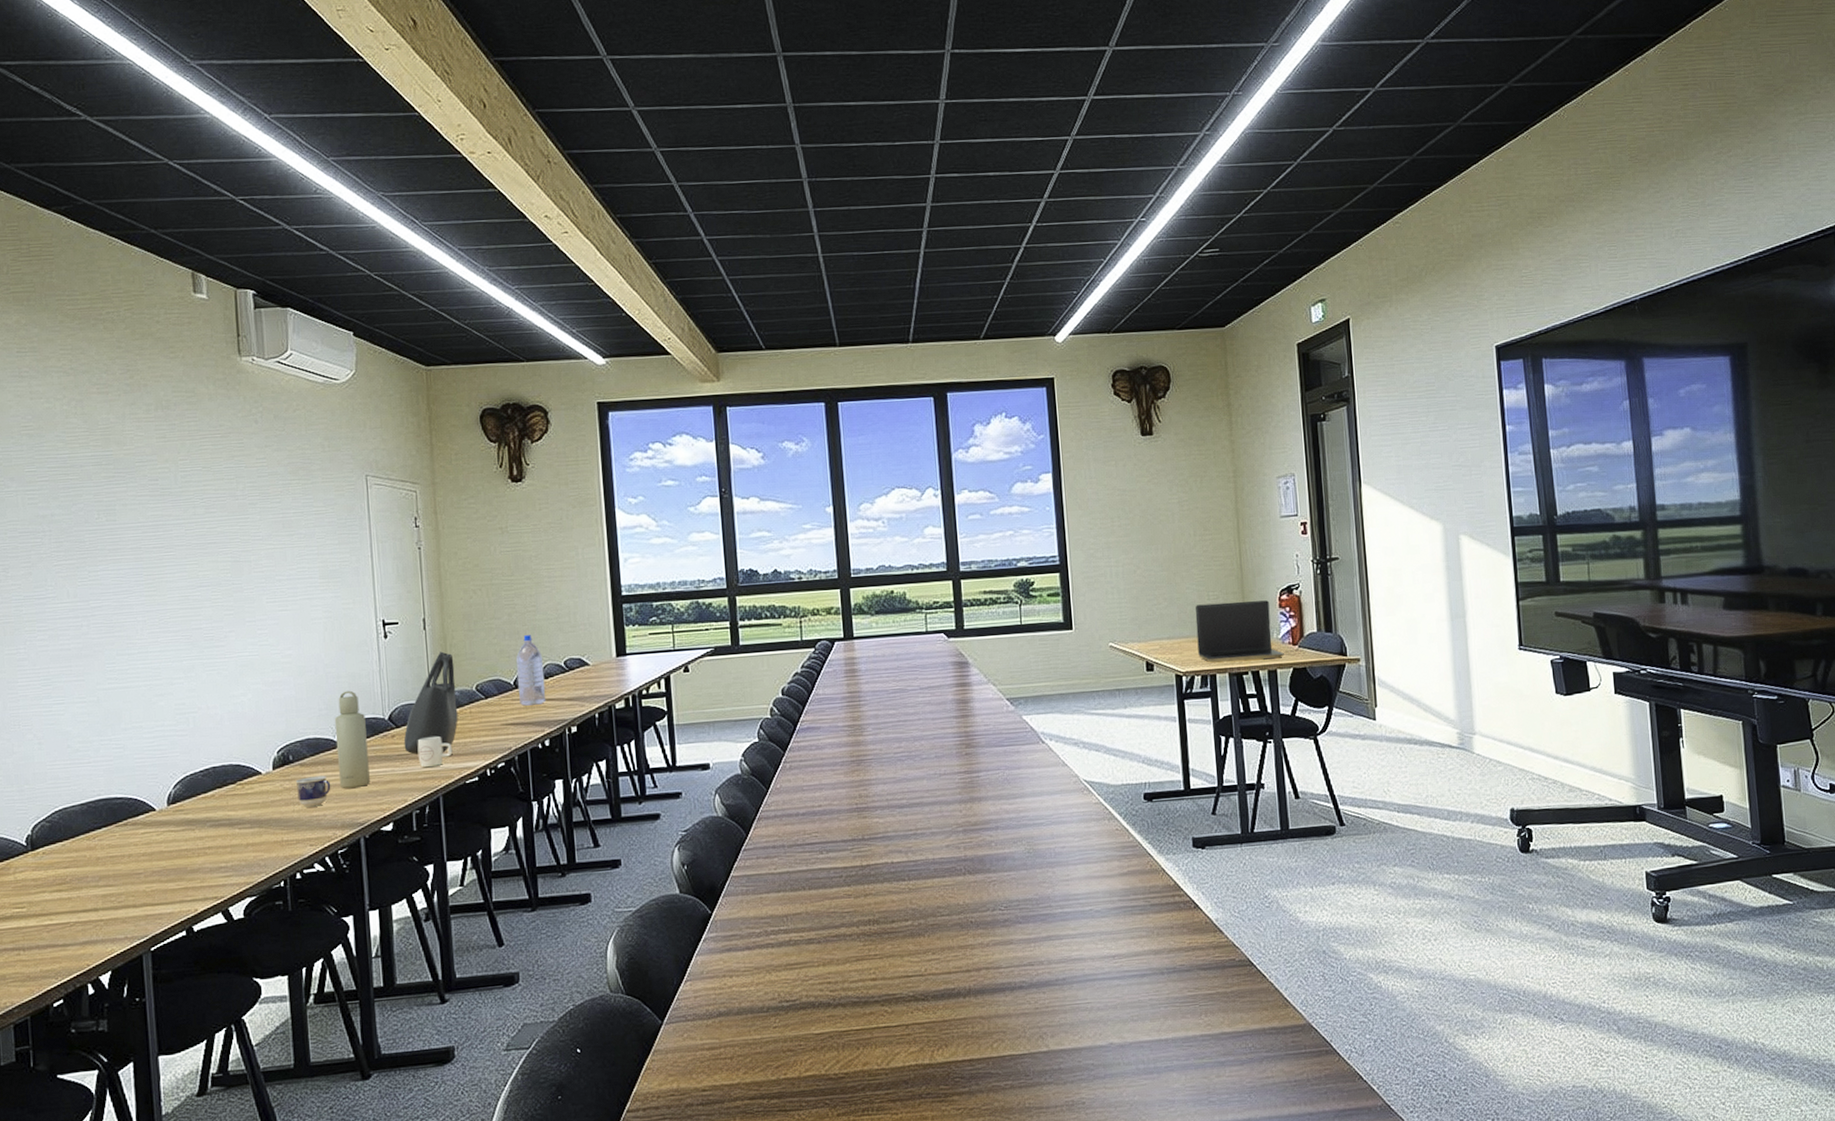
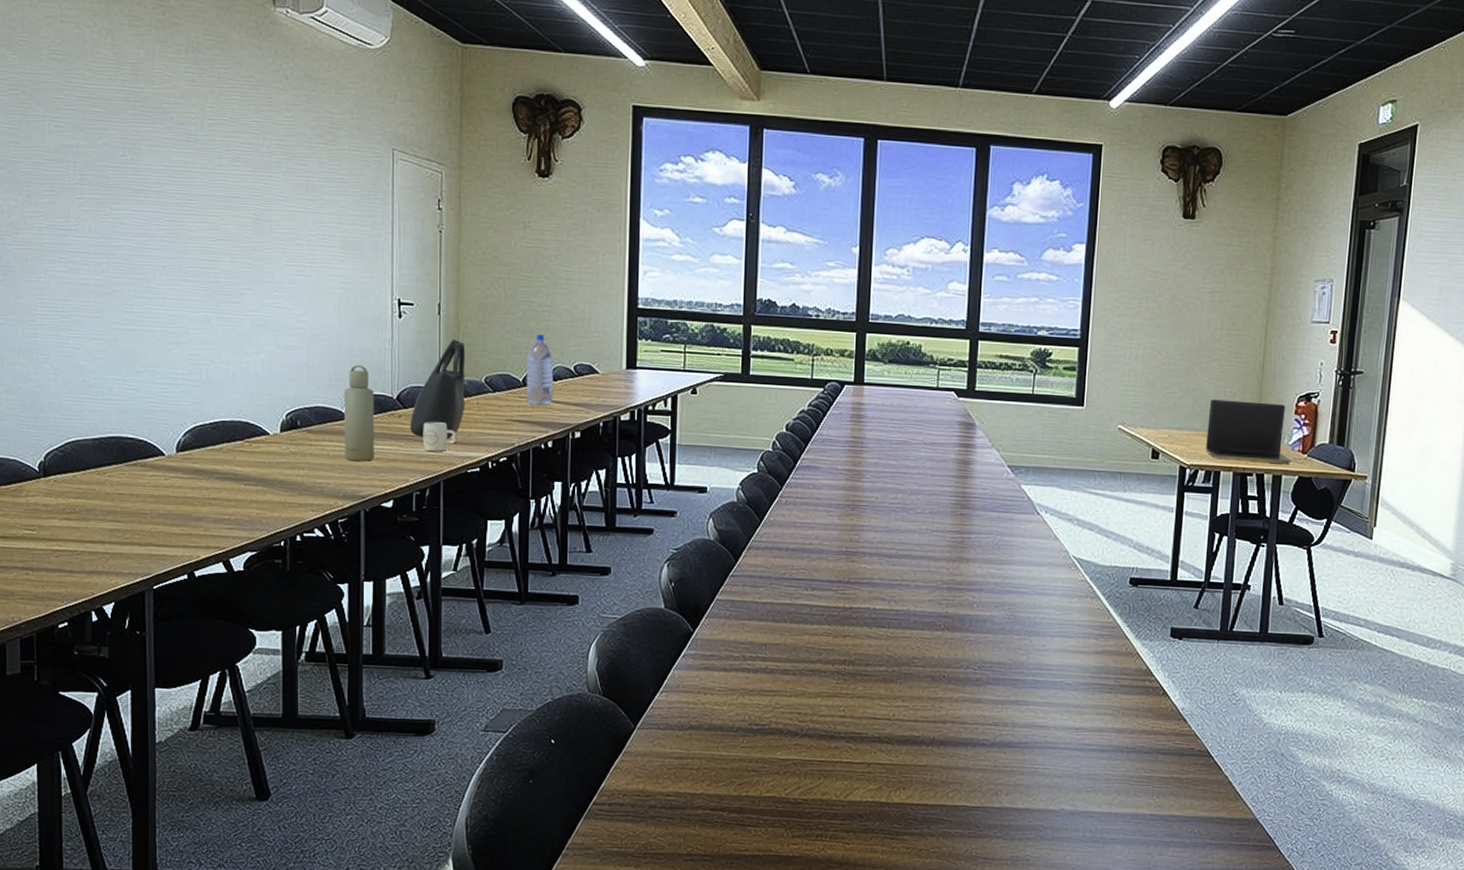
cup: present [295,775,331,808] -> none [301,444,336,474]

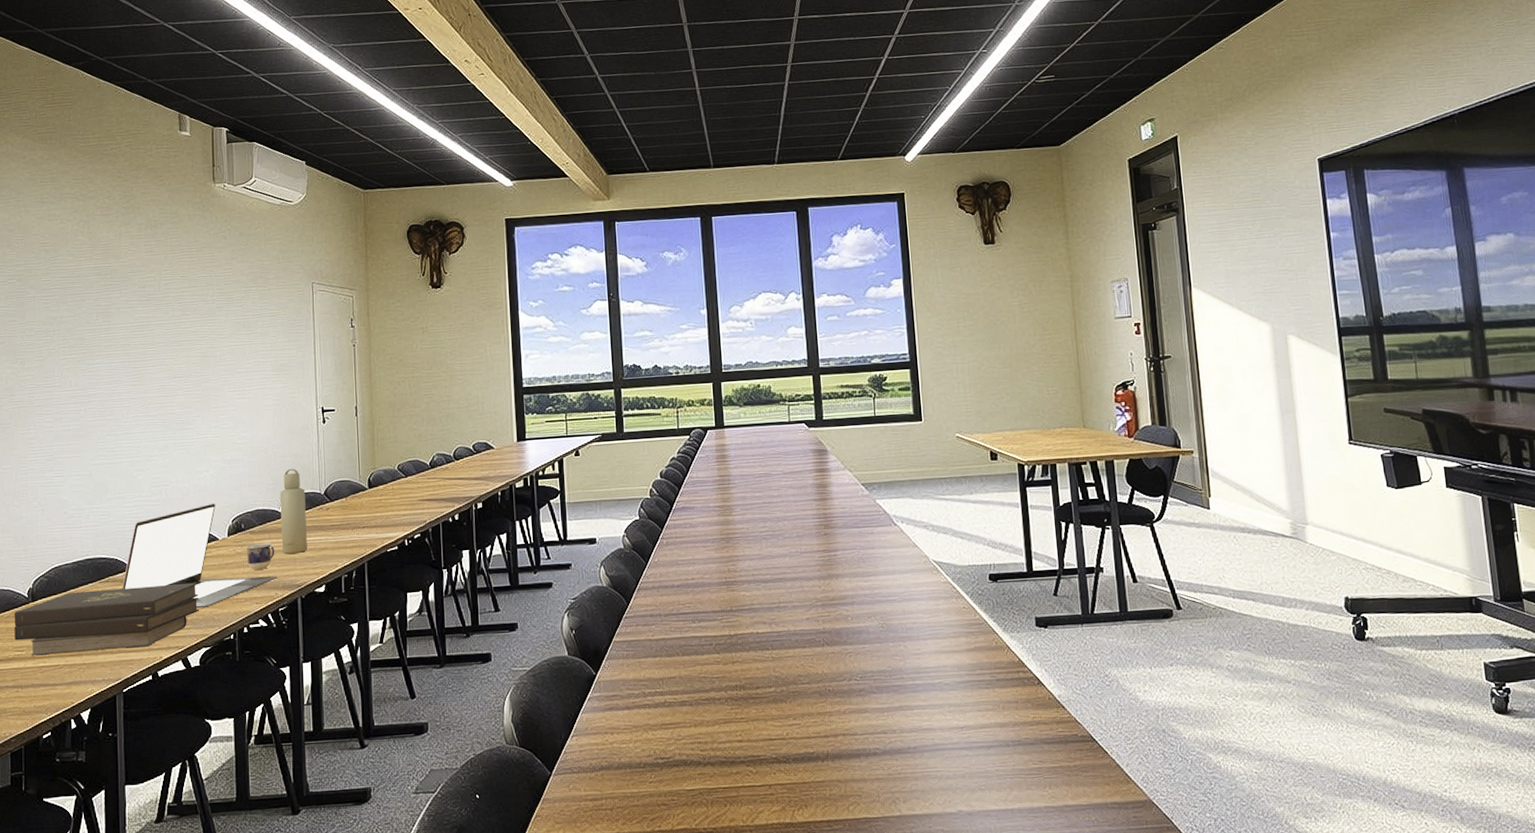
book: none [22,471,245,543] -> present [14,582,200,656]
laptop: none [152,393,337,509] -> present [121,504,277,609]
cup: none [301,444,336,474] -> present [246,542,275,570]
handbag: present [410,339,465,440] -> none [336,435,382,525]
mug: present [423,421,457,452] -> none [347,509,377,537]
water bottle: present [526,334,554,406] -> none [432,421,457,484]
laptop computer: present [1206,399,1292,465] -> none [1035,395,1121,453]

